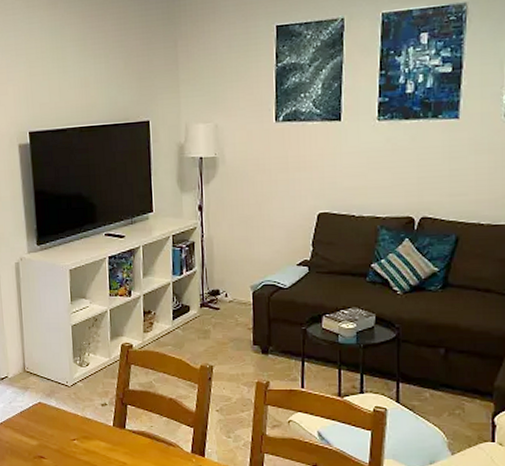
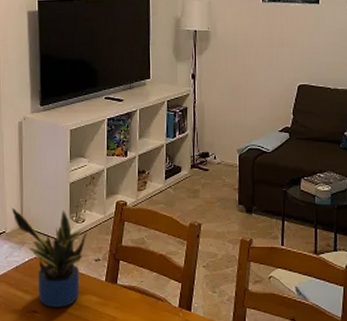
potted plant: none [12,352,92,453] -> present [11,207,87,307]

